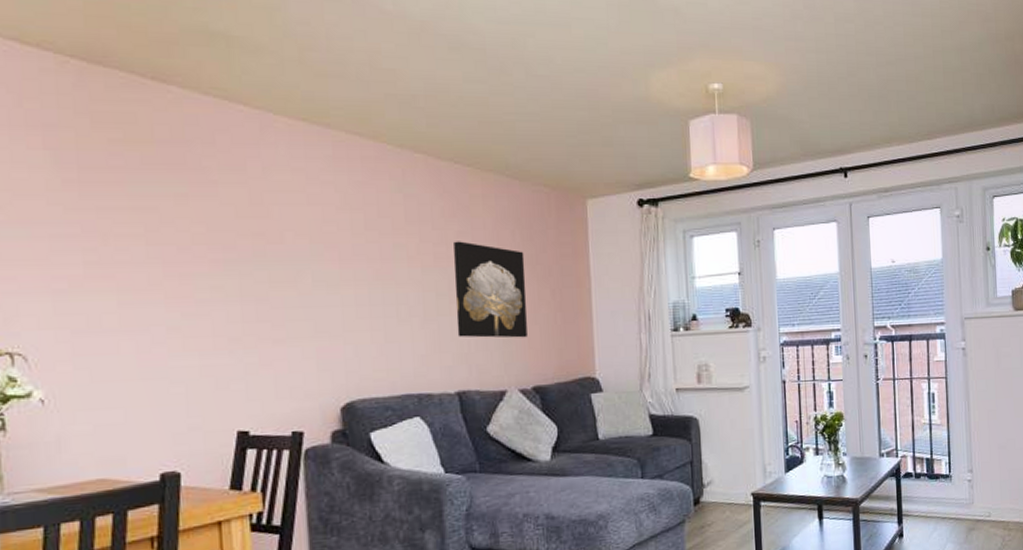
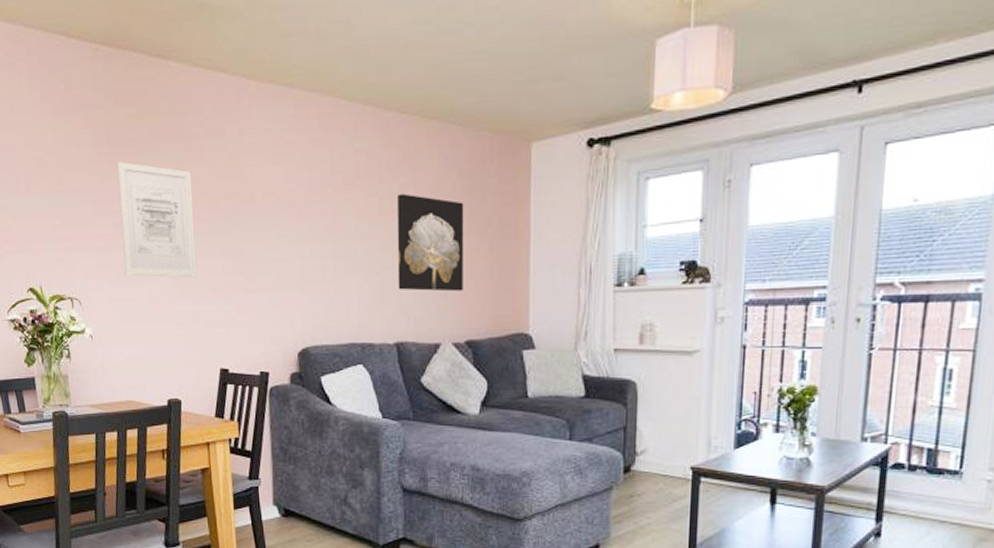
wall art: none [90,190,206,327] -> present [117,161,197,278]

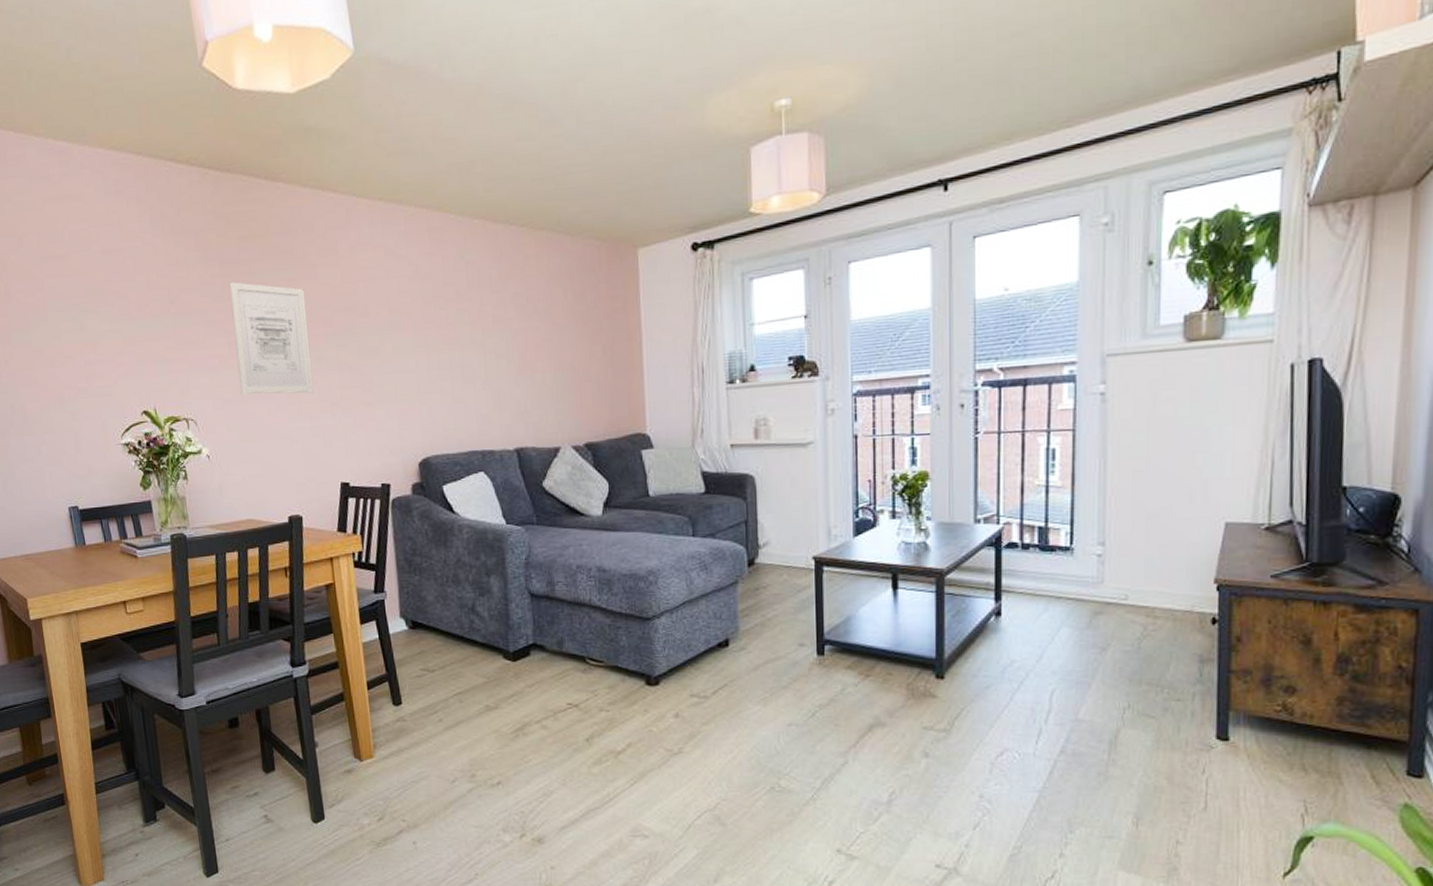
wall art: present [397,193,464,292] -> none [510,302,579,397]

